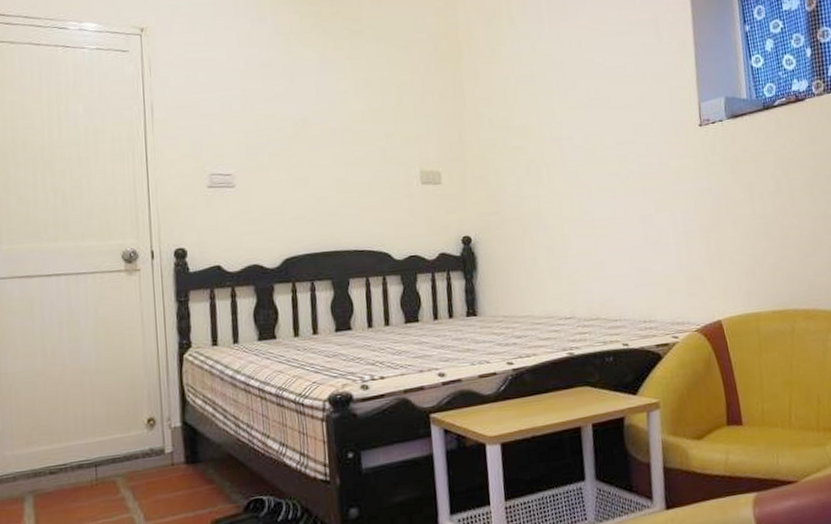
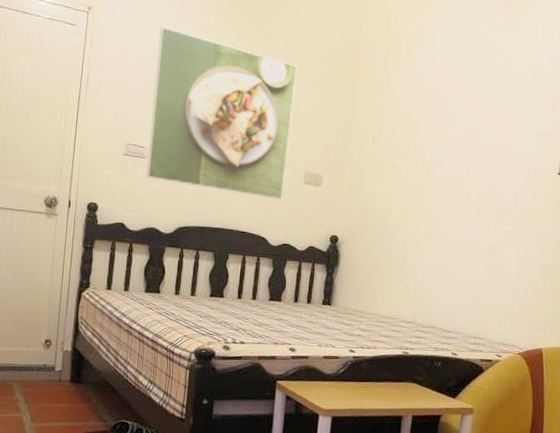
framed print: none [227,36,401,210] -> present [146,26,298,200]

